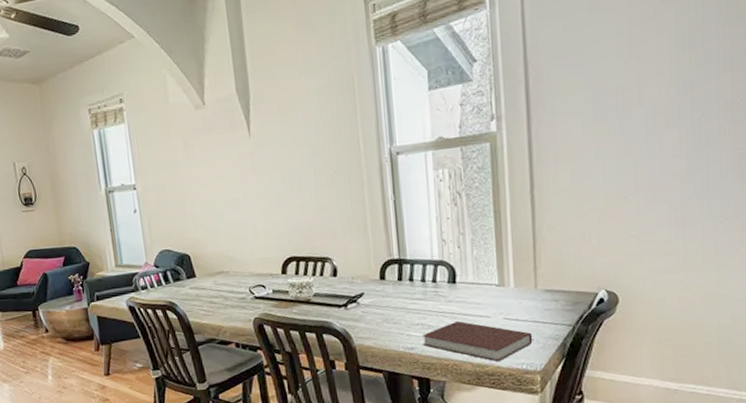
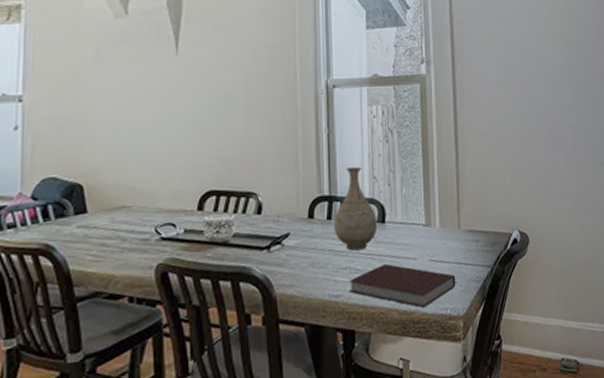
vase: none [404,231,449,309] -> present [333,167,378,251]

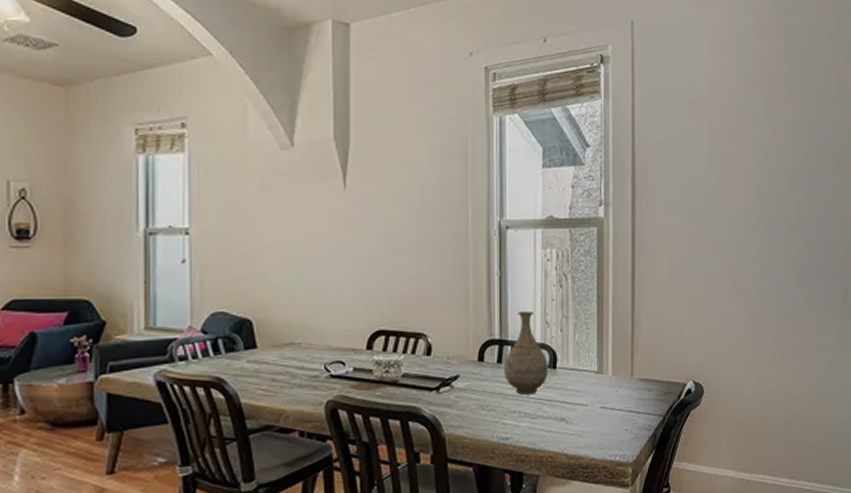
notebook: present [349,263,456,308] -> none [518,408,627,454]

